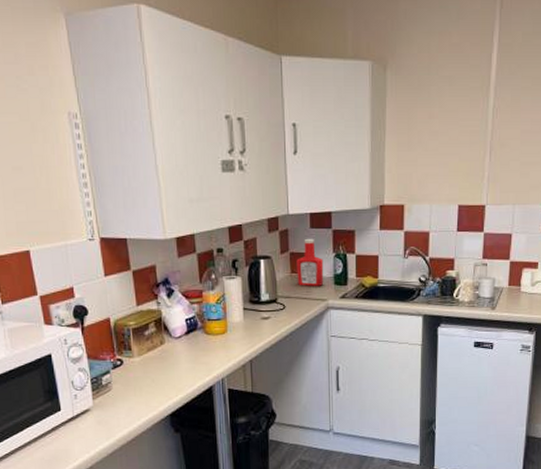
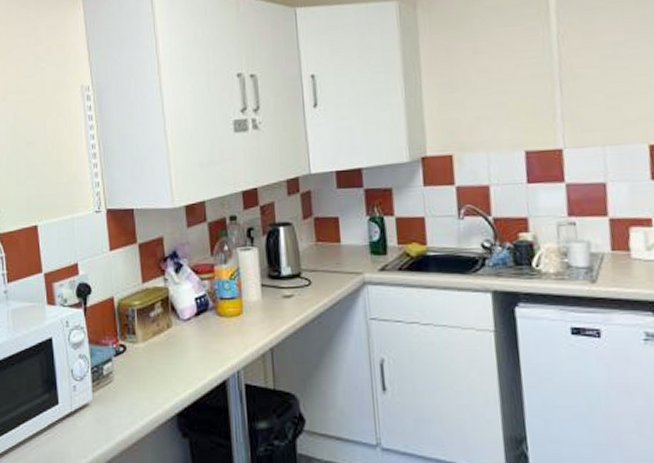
ketchup bottle: present [296,238,324,286] -> none [322,199,358,257]

